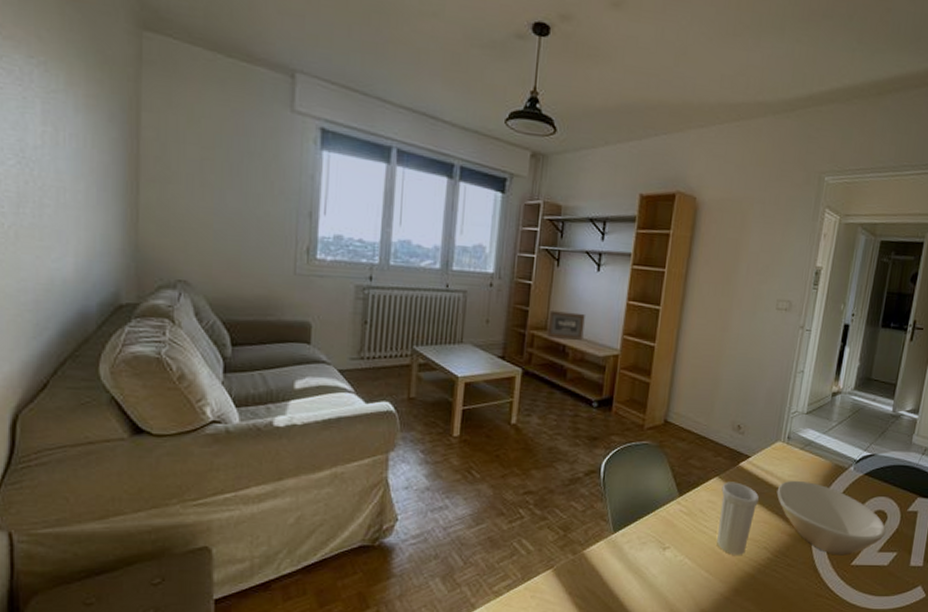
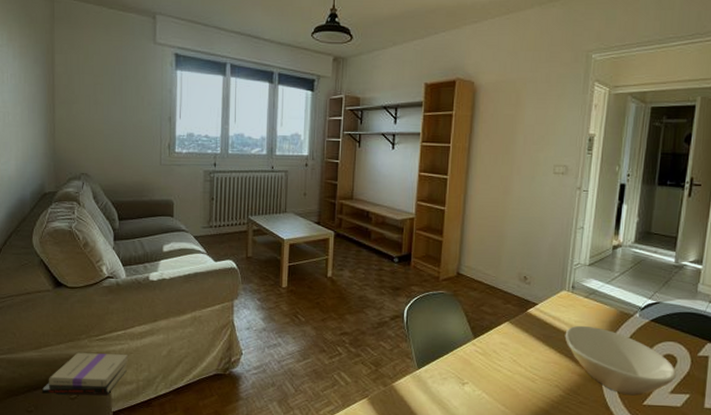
books: none [107,523,240,580] -> present [41,352,129,396]
picture frame: present [547,311,585,340] -> none [353,184,384,207]
cup: present [717,481,760,555] -> none [511,326,549,392]

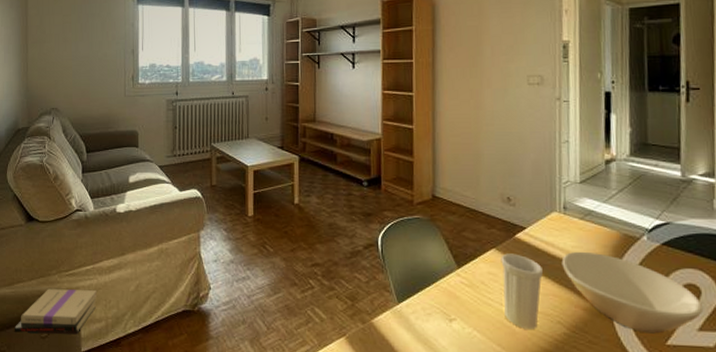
cup: none [511,326,549,392] -> present [501,253,544,329]

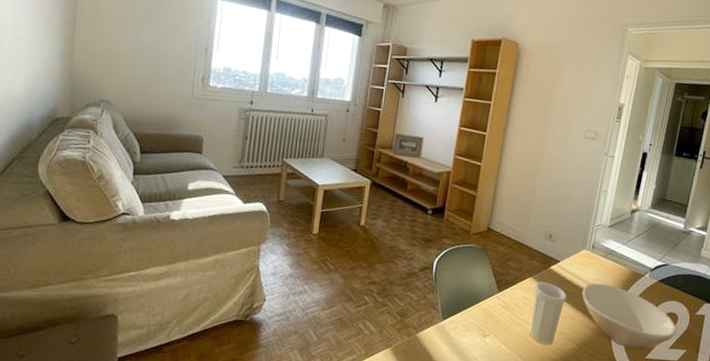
books: present [14,289,98,335] -> none [36,293,141,341]
picture frame: none [316,105,347,128] -> present [392,133,424,158]

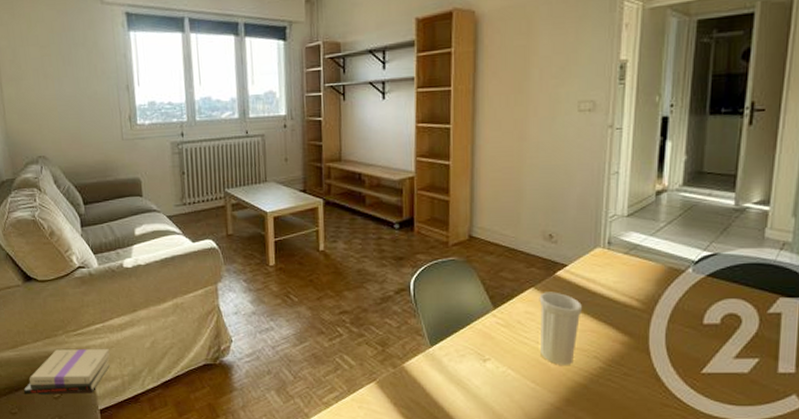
books: none [36,293,141,341] -> present [23,348,111,395]
picture frame: present [392,133,424,158] -> none [341,141,377,168]
bowl: present [582,283,677,350] -> none [602,286,743,363]

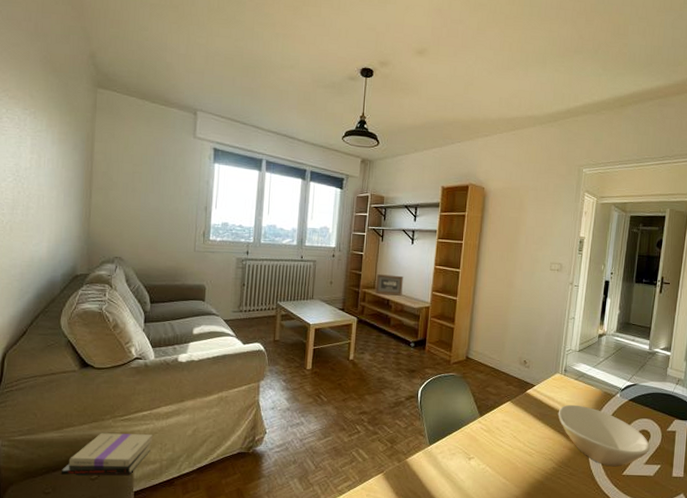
picture frame: none [341,141,377,168] -> present [375,274,403,296]
cup: present [539,292,583,365] -> none [511,405,544,465]
bowl: none [602,286,743,363] -> present [558,404,651,467]

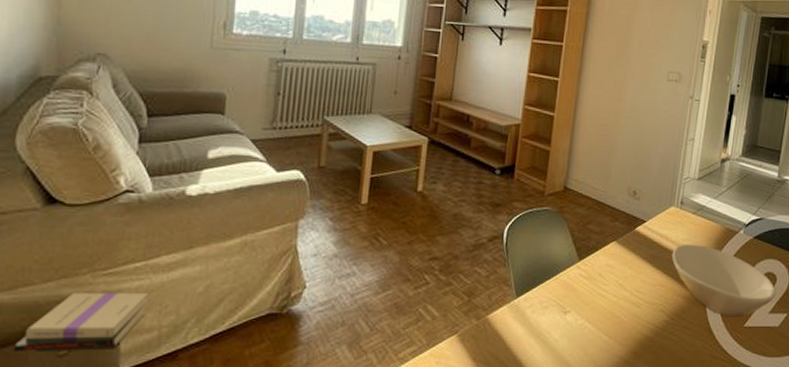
picture frame: present [375,274,403,296] -> none [452,82,488,110]

